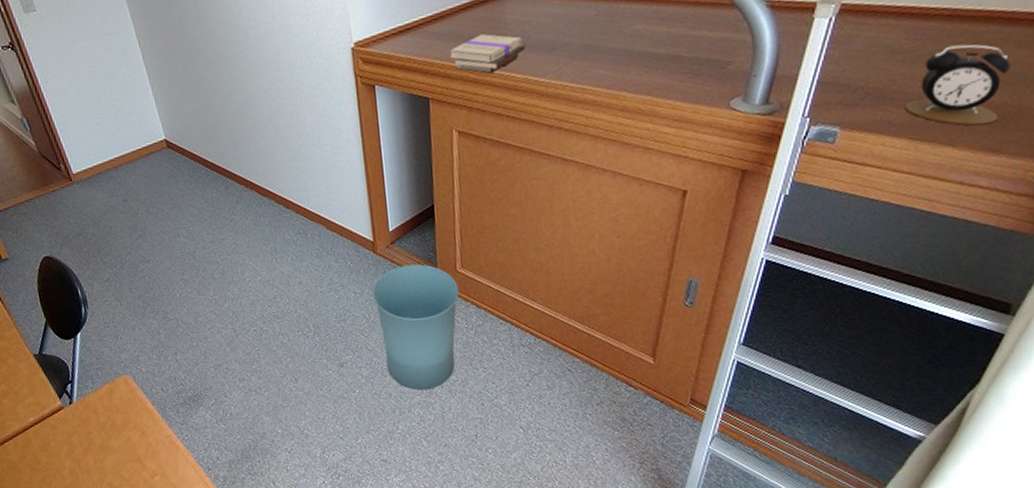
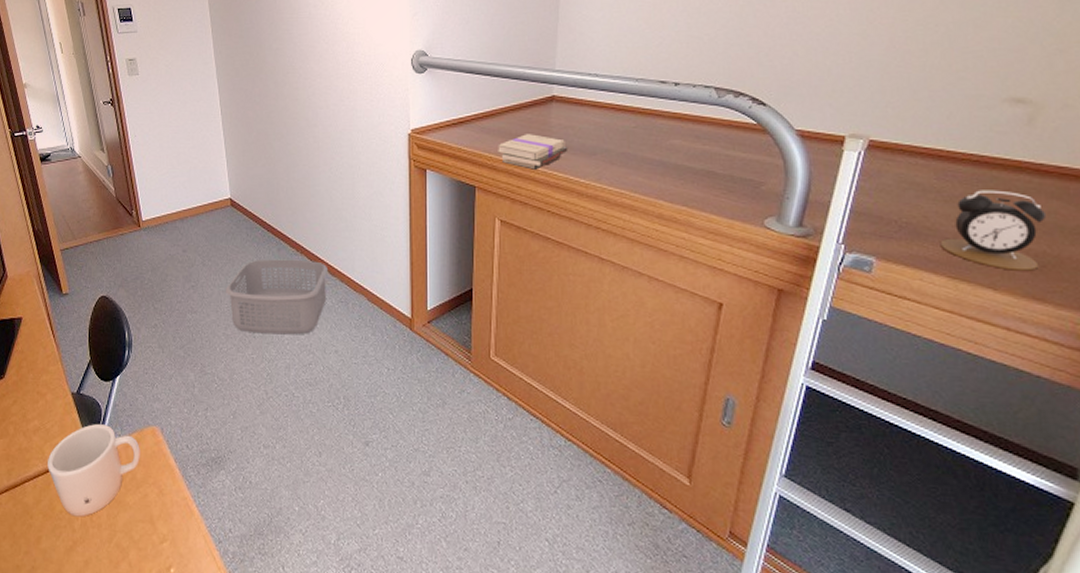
mug: none [23,379,118,466] -> present [48,423,141,517]
clothes hamper: none [175,195,284,275] -> present [225,259,329,335]
waste bin: present [373,264,459,390] -> none [406,346,491,483]

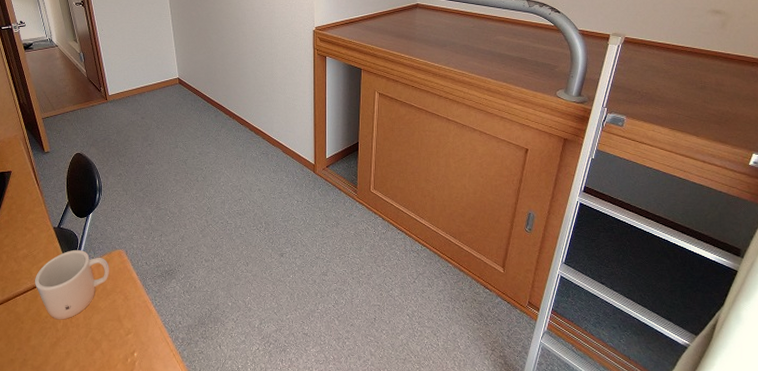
clothes hamper: present [225,259,329,335] -> none [175,123,254,179]
books: present [498,134,568,171] -> none [378,31,427,58]
alarm clock: present [940,190,1047,271] -> none [666,71,730,124]

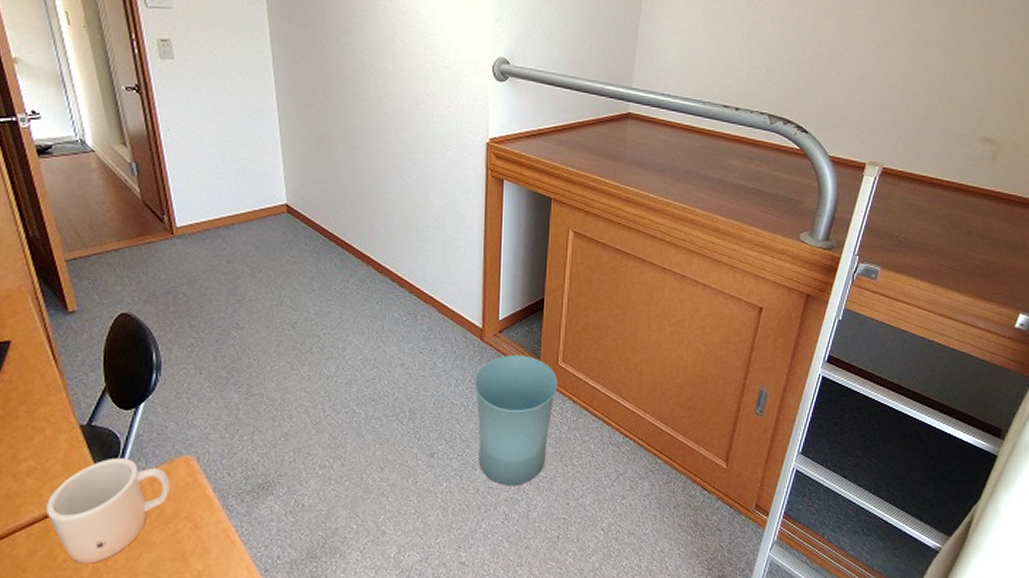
waste bin: none [310,184,371,280] -> present [474,355,558,486]

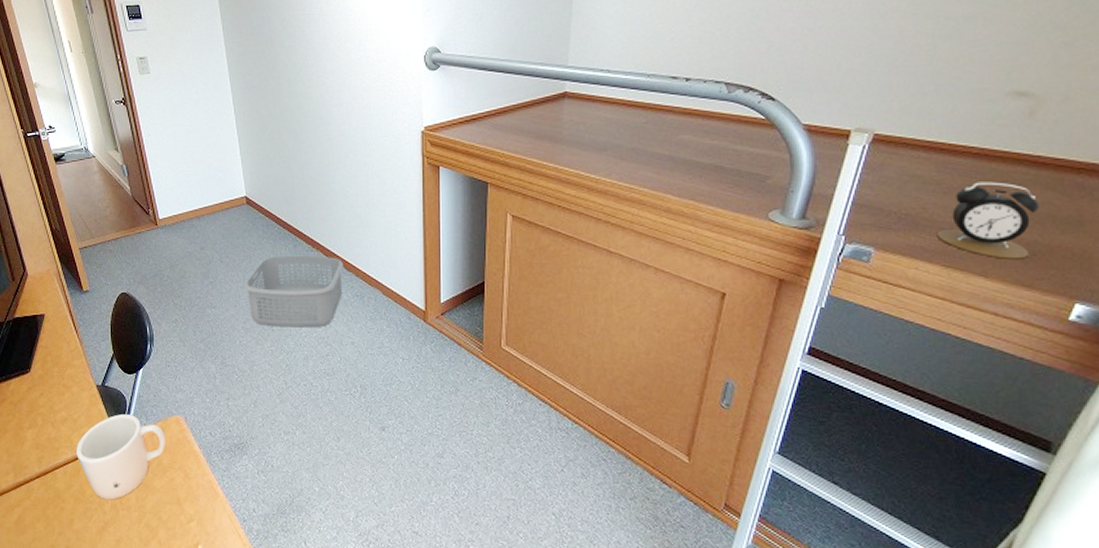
clothes hamper: none [278,270,397,350] -> present [243,255,344,328]
waste bin: present [474,355,558,486] -> none [420,337,502,464]
alarm clock: none [926,212,998,277] -> present [936,182,1041,259]

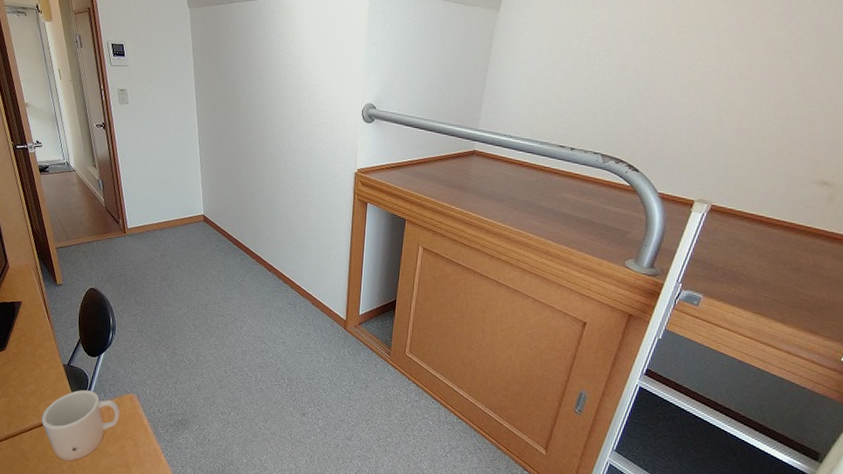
clothes hamper: present [243,255,344,328] -> none [195,266,282,328]
alarm clock: present [936,182,1041,259] -> none [751,249,830,312]

